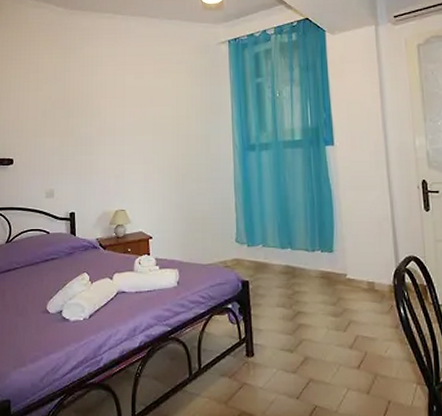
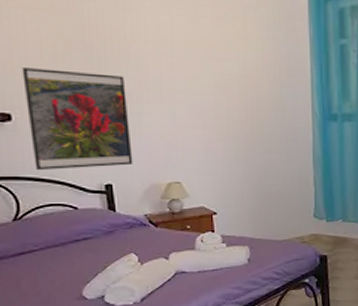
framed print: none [23,123,91,202] -> present [22,67,133,171]

